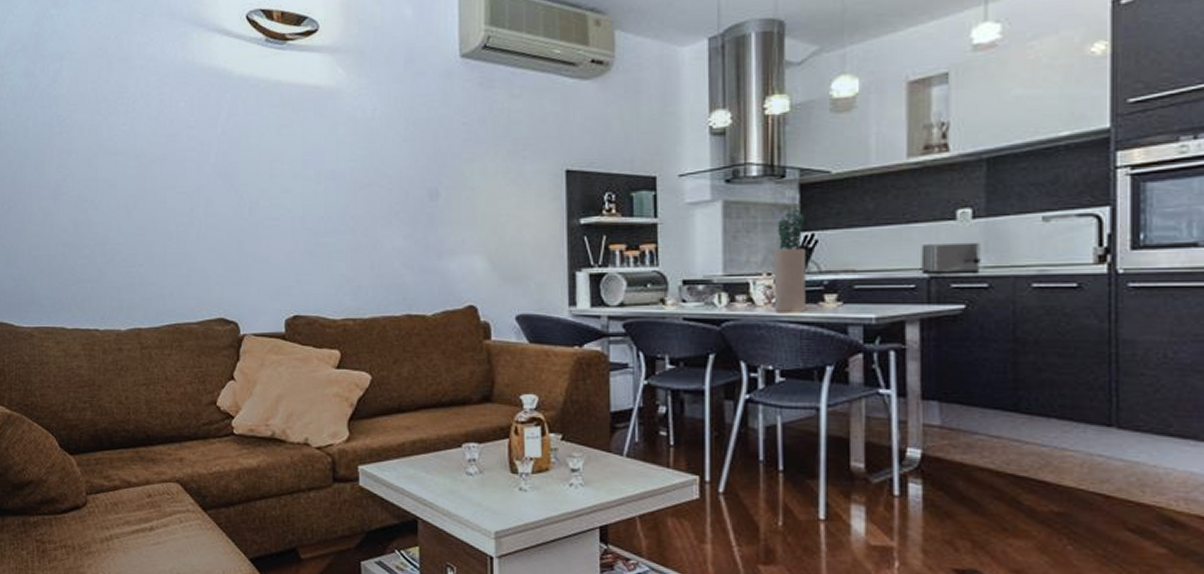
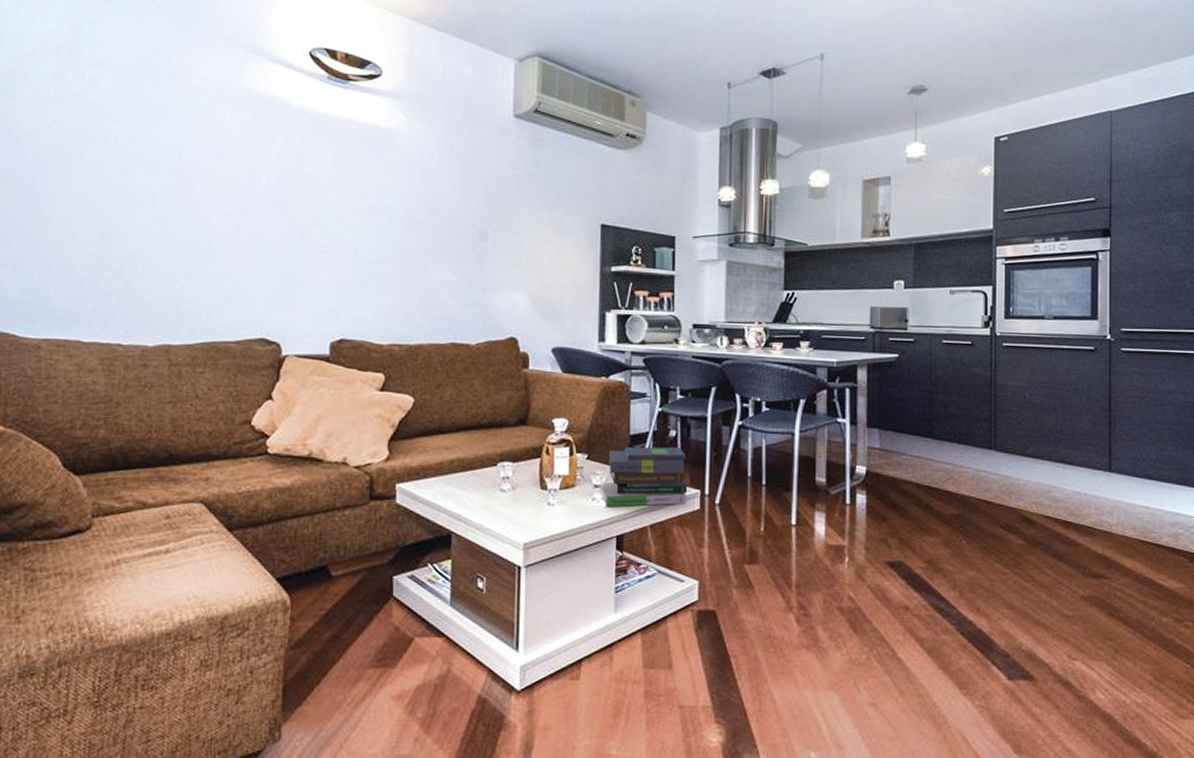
books: none [576,425,684,494] -> present [598,446,688,507]
vase: present [773,207,806,314] -> none [763,270,788,356]

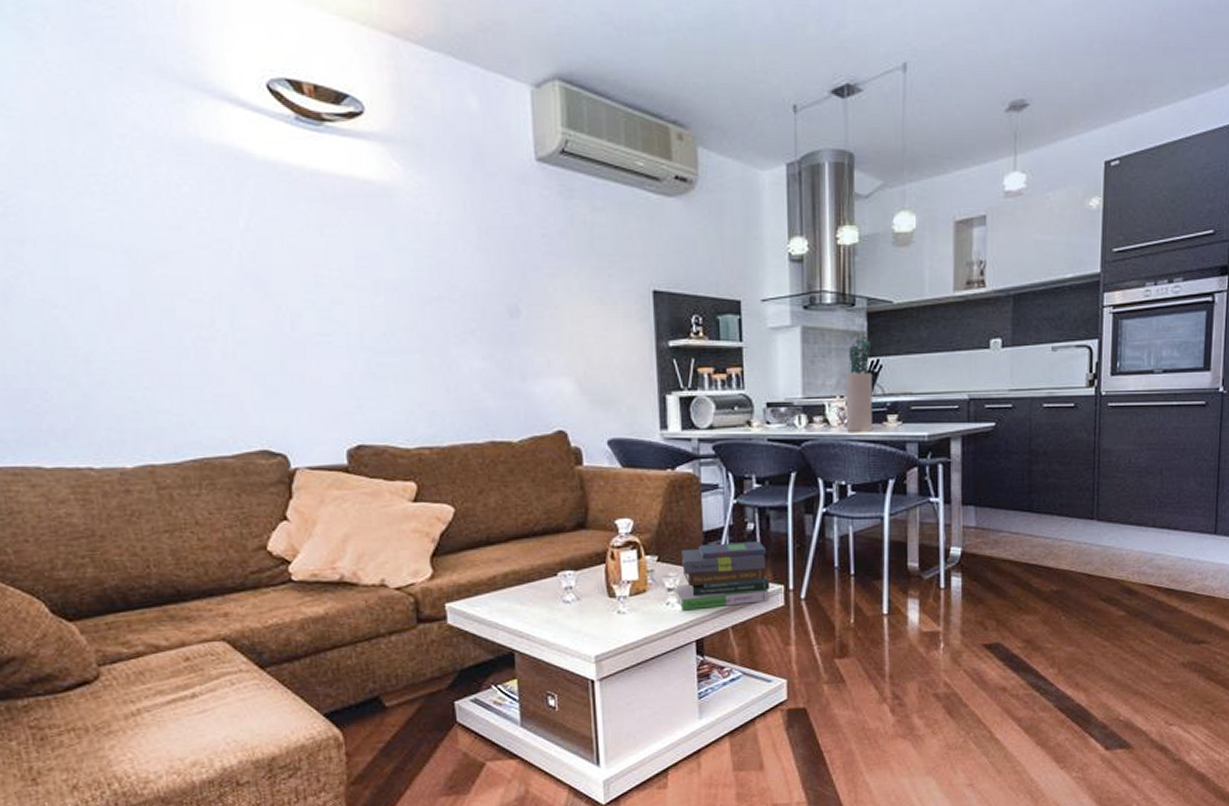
vase: none [763,270,788,356] -> present [846,334,872,433]
toaster: present [869,306,909,332] -> none [963,368,1007,397]

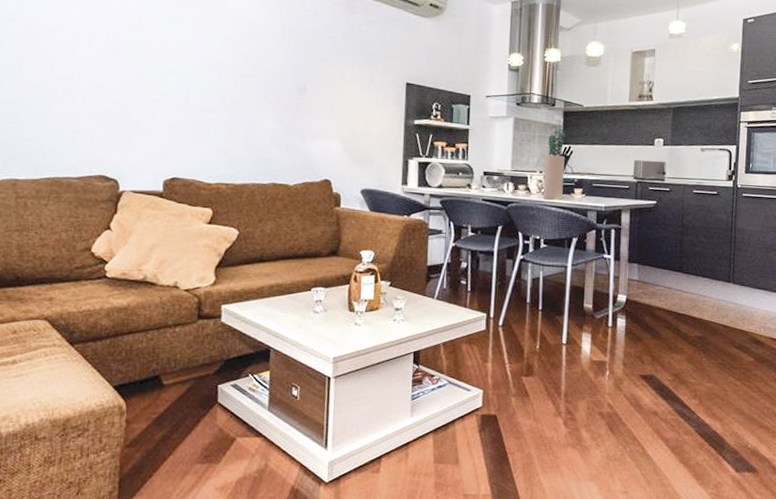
books: present [672,542,770,611] -> none [399,276,476,327]
toaster: none [963,368,1007,397] -> present [633,160,667,182]

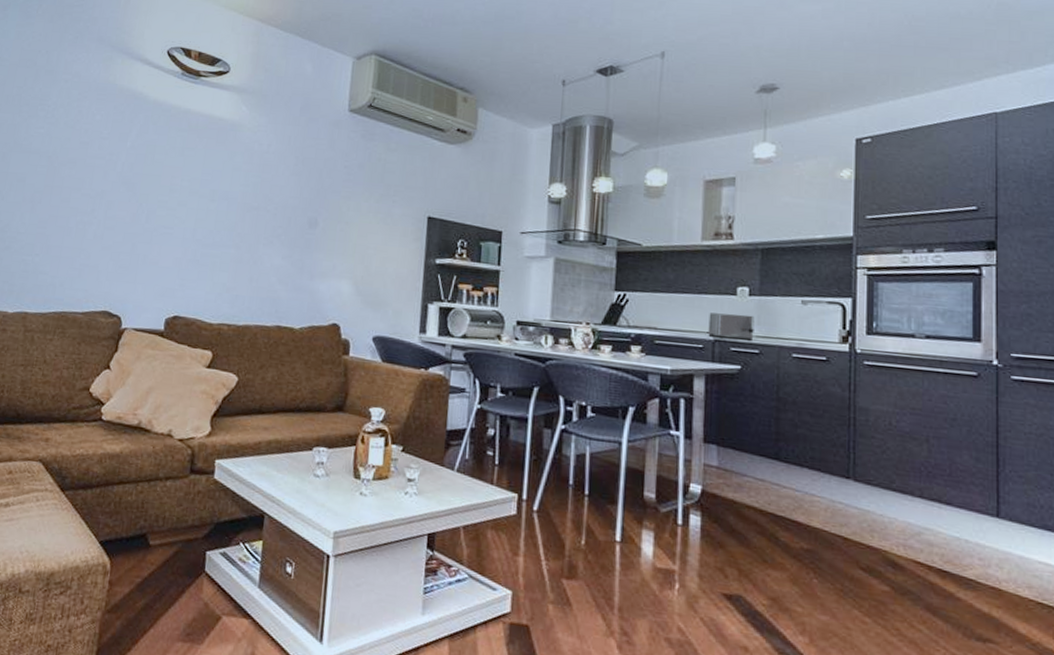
vase: present [543,127,565,201] -> none [590,269,619,360]

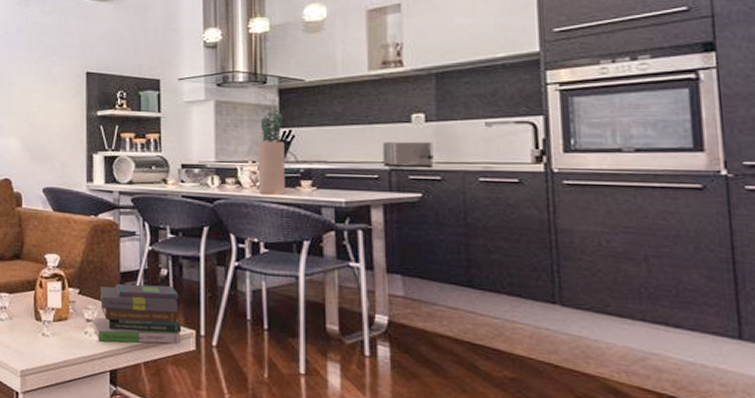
books: none [412,442,505,508] -> present [90,284,182,344]
vase: none [590,269,619,360] -> present [258,108,285,196]

